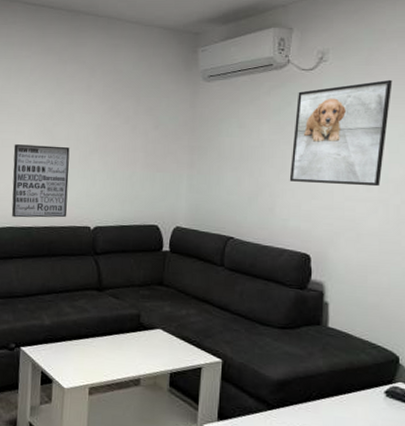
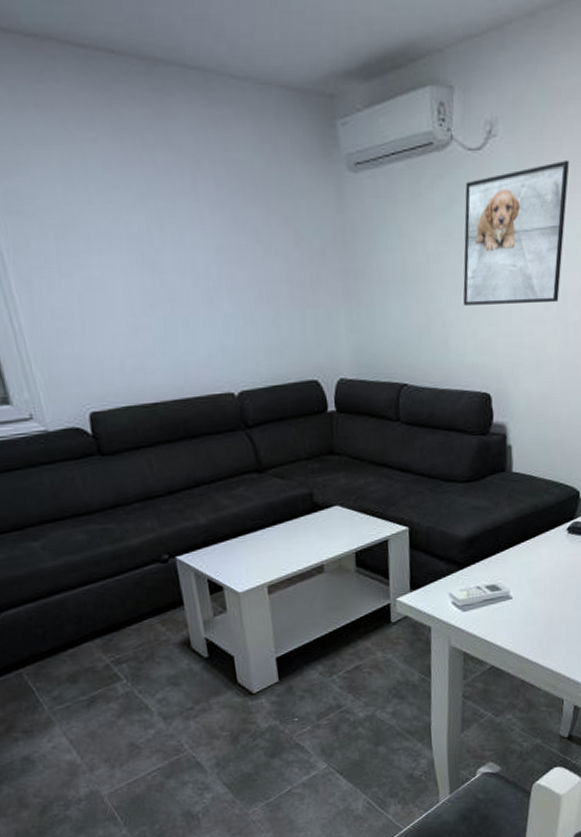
wall art: present [11,144,70,218] -> none [104,283,201,393]

